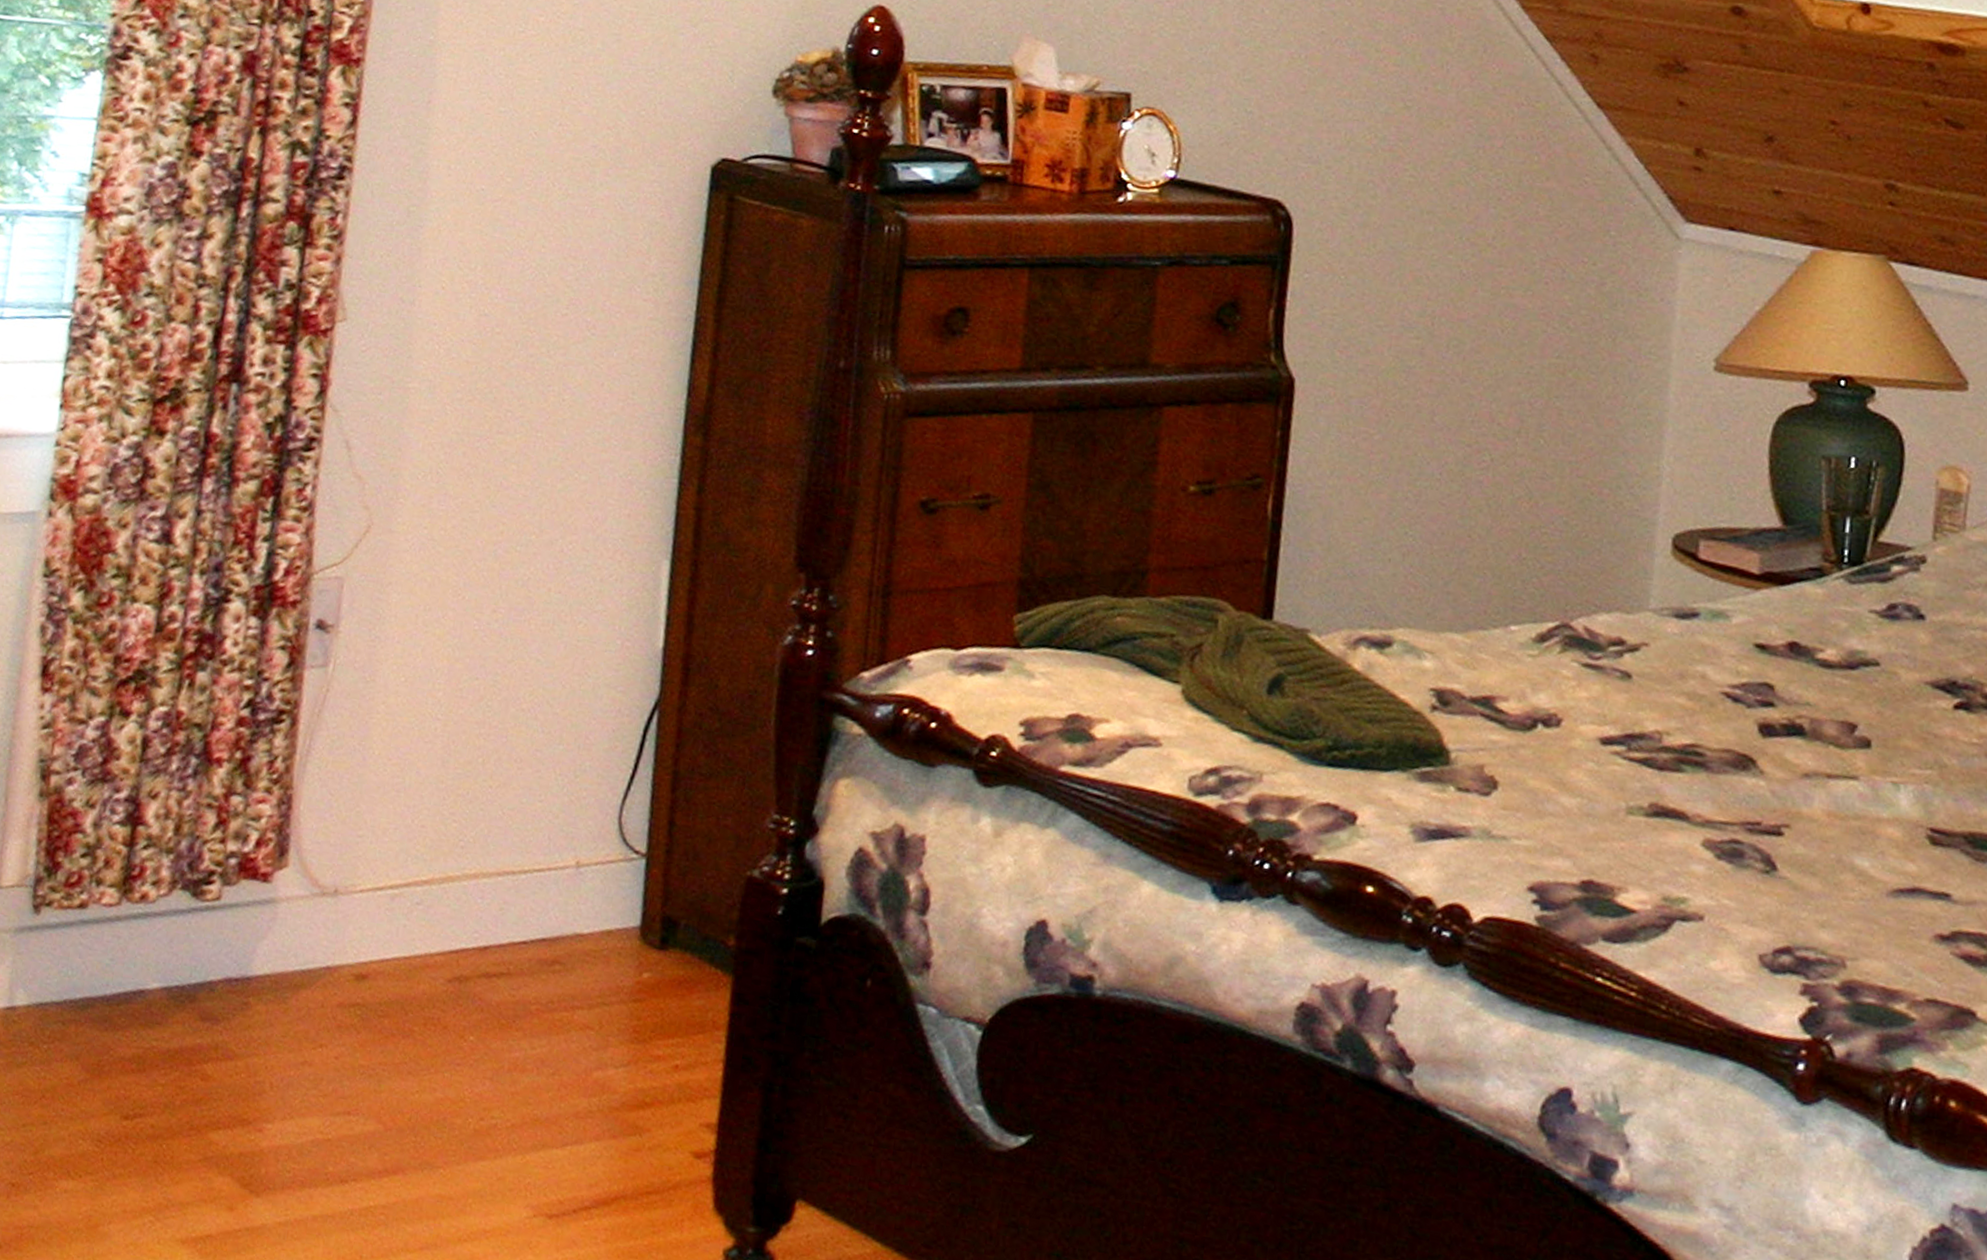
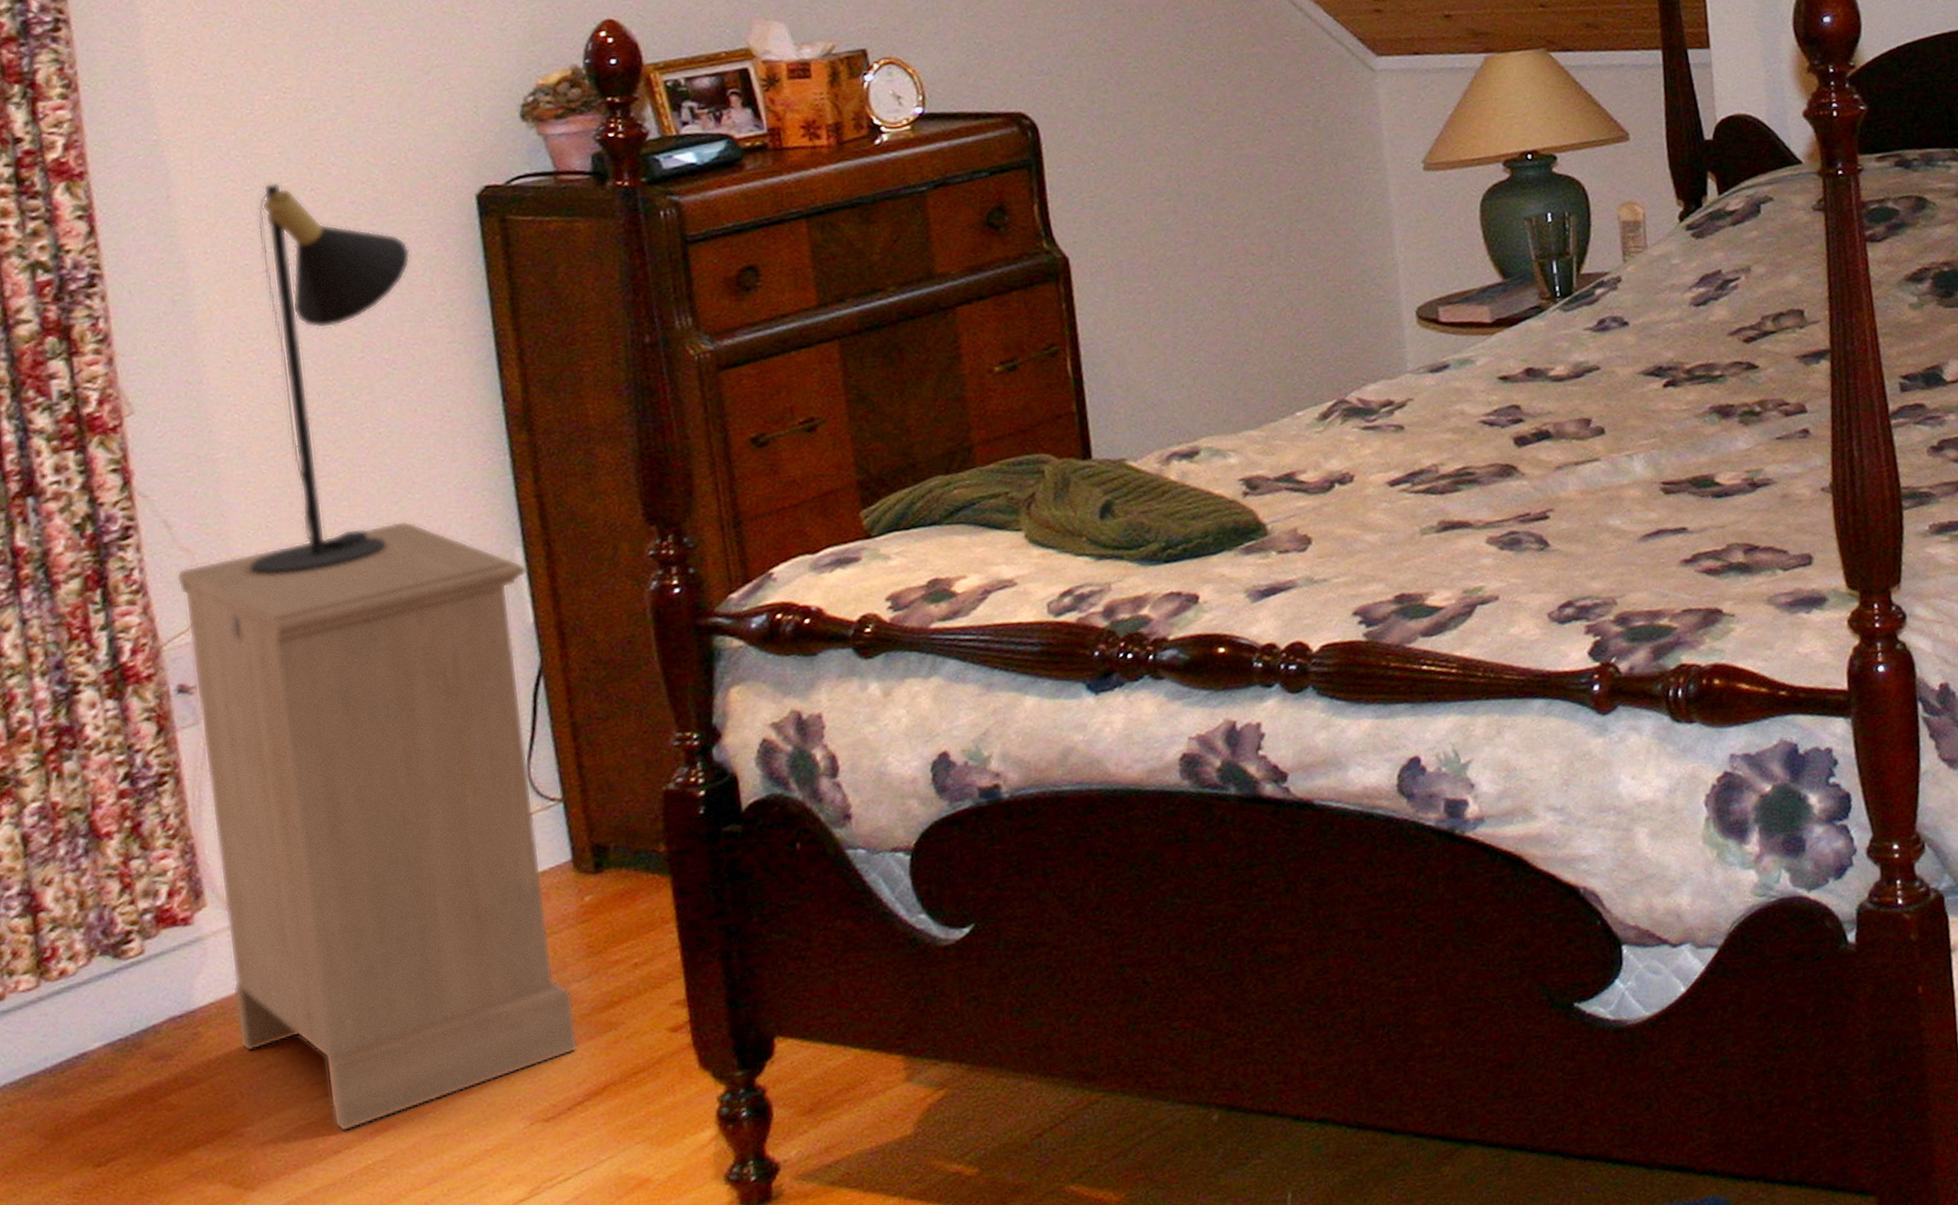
cabinet: none [282,495,669,1161] -> present [176,520,579,1132]
table lamp: none [412,108,636,534] -> present [250,182,411,576]

